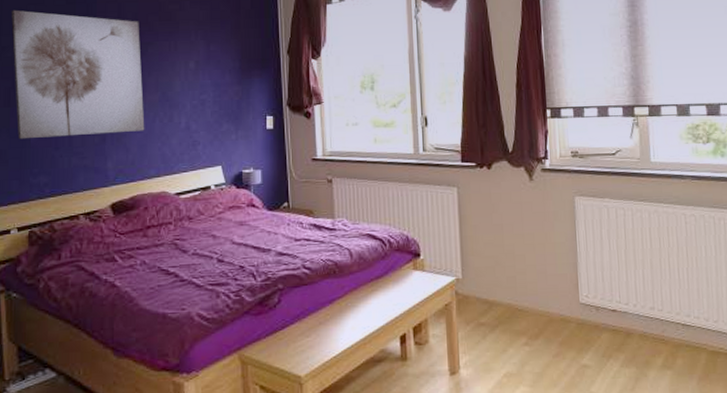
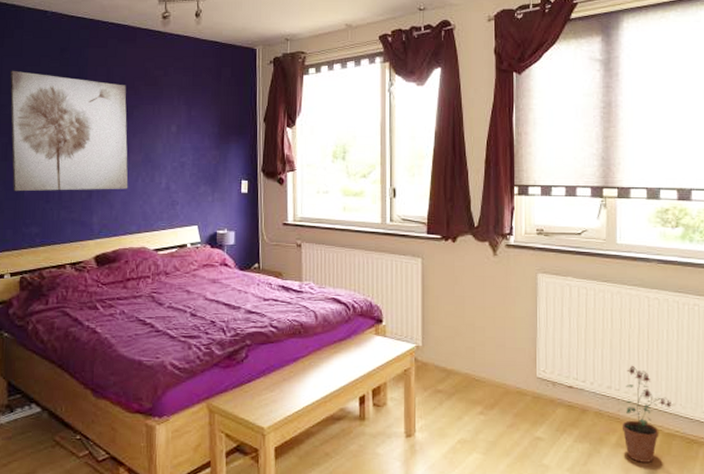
potted plant: none [667,284,714,383] -> present [621,365,672,463]

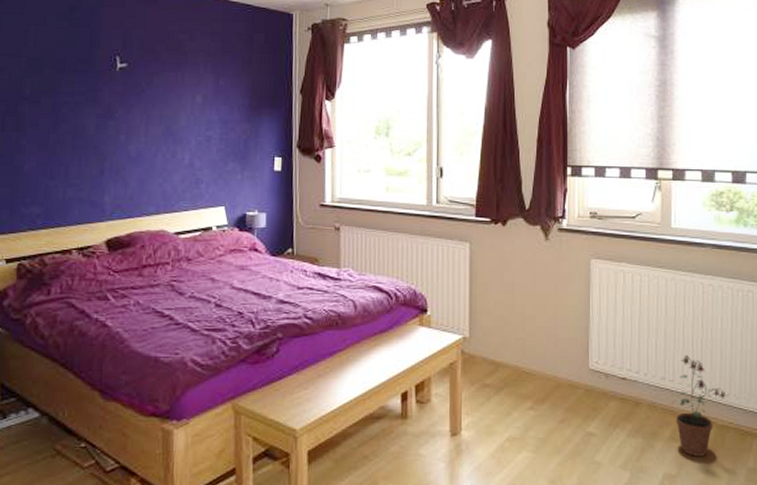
wall art: present [10,70,128,192] -> none [9,29,146,167]

